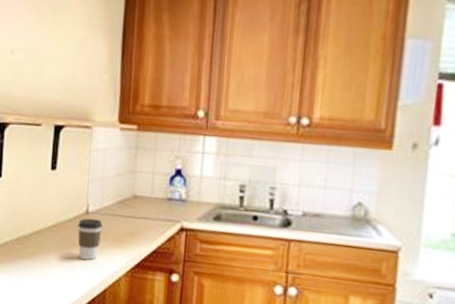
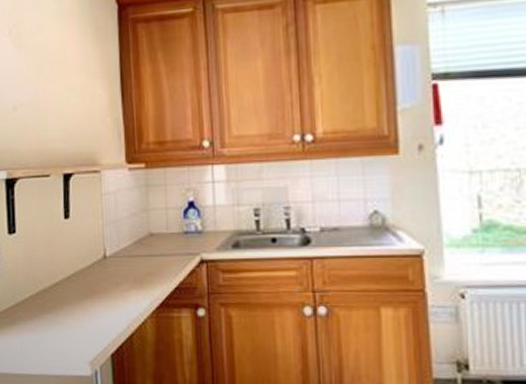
coffee cup: present [77,218,103,260] -> none [96,263,122,306]

